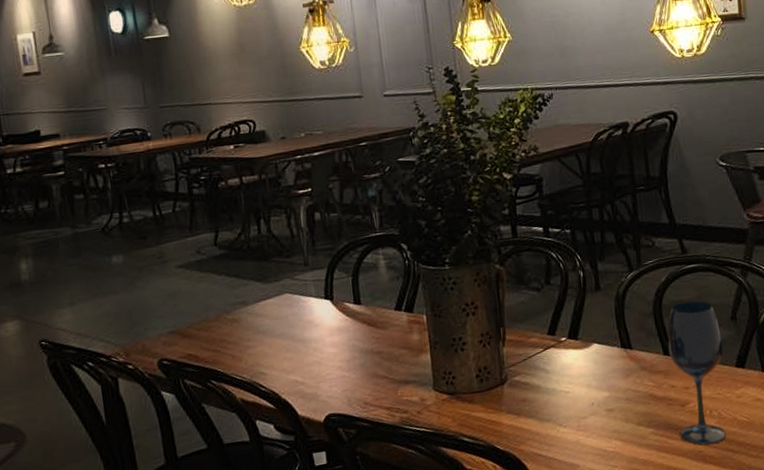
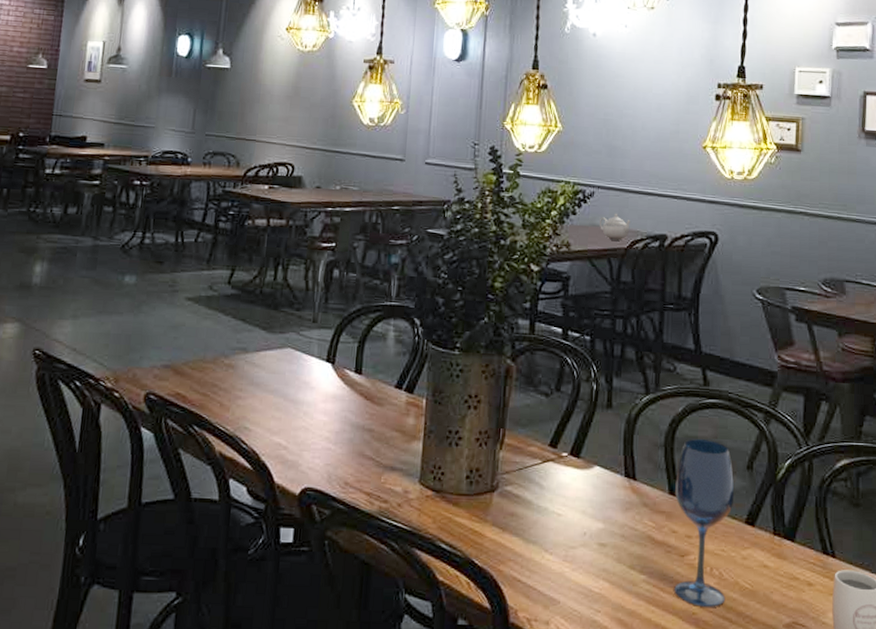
teapot: none [562,110,592,137] -> present [600,213,630,241]

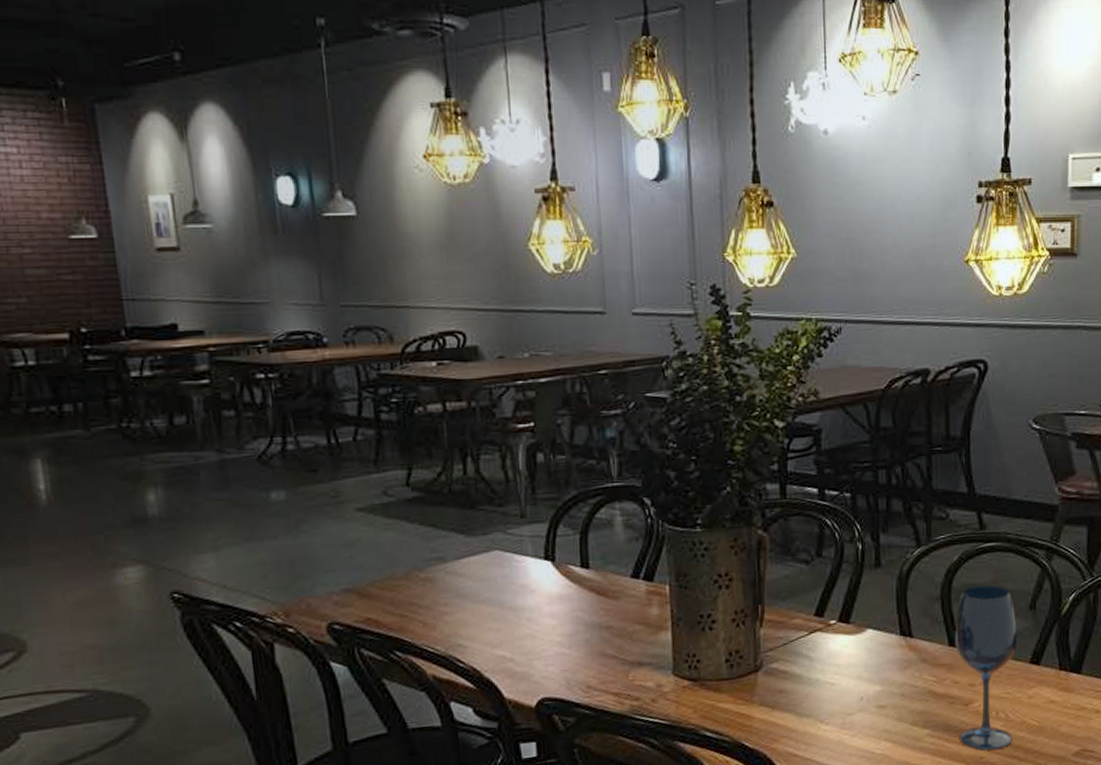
teapot: present [600,213,630,241] -> none [851,349,887,382]

